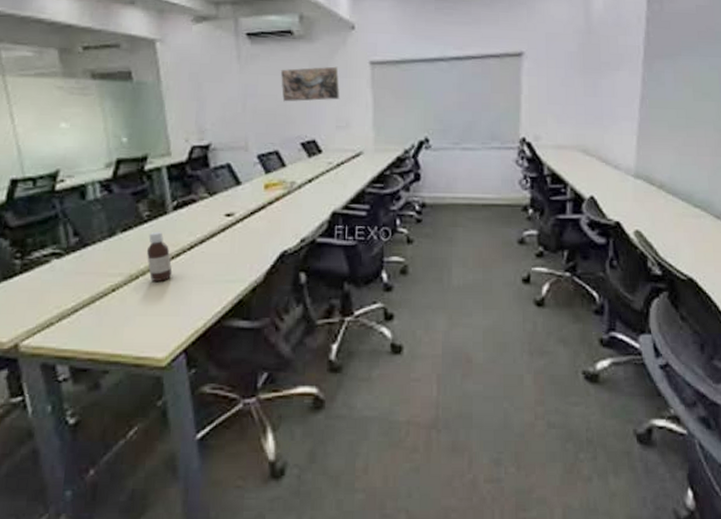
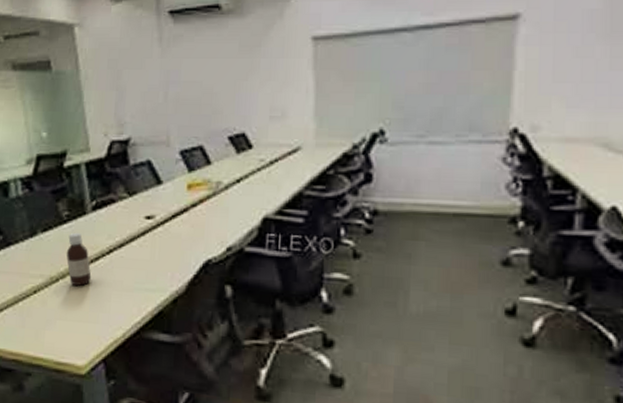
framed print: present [280,66,340,102] -> none [206,45,276,89]

